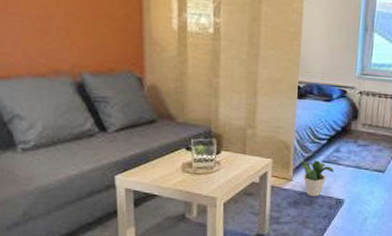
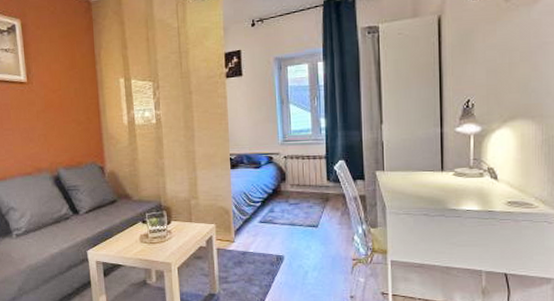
potted plant: present [300,160,335,197] -> none [240,221,272,255]

